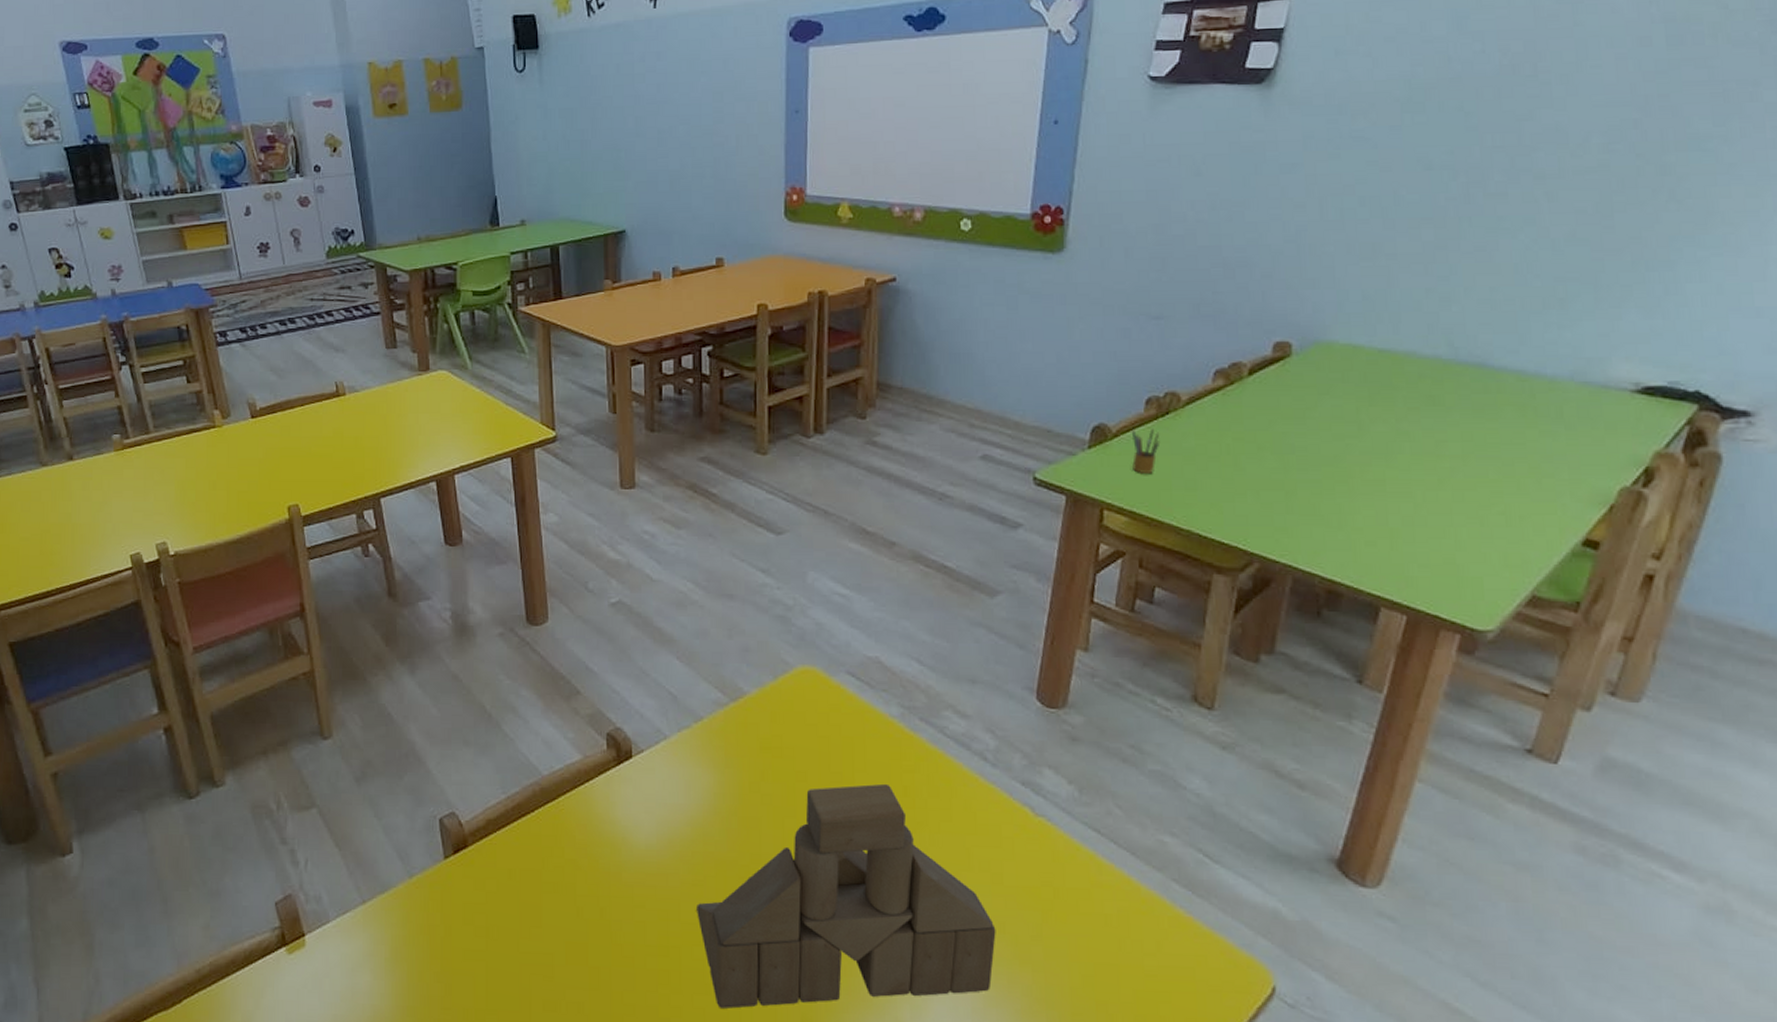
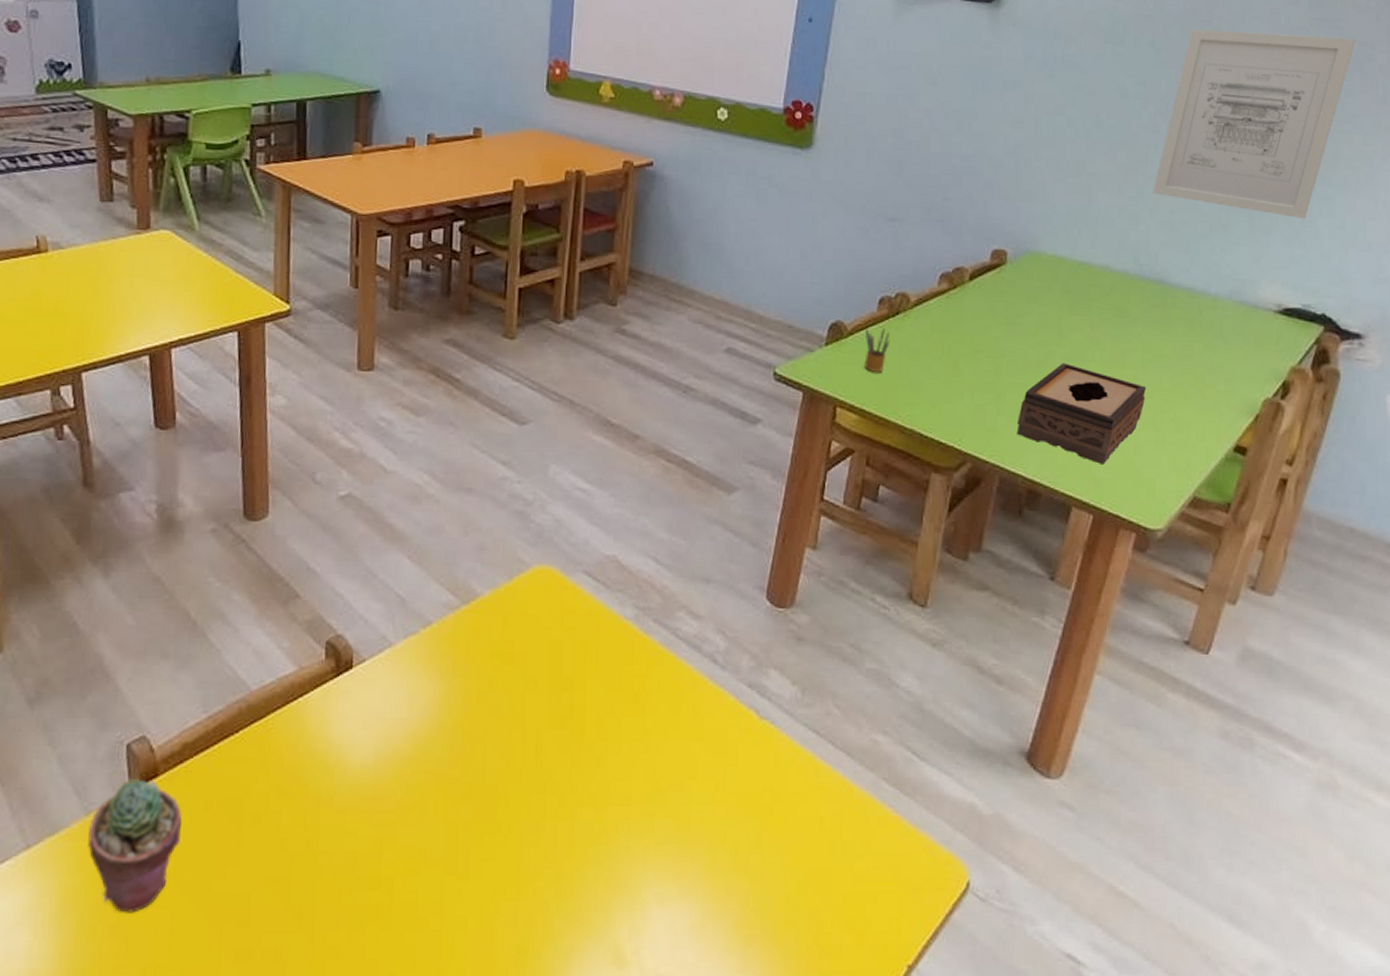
potted succulent: none [413,849,491,963] -> present [88,779,183,913]
building block set: present [696,783,996,1009] -> none [413,689,717,943]
tissue box: none [1311,456,1468,562] -> present [1016,362,1147,464]
wall art: none [1468,77,1732,287] -> present [1153,29,1356,220]

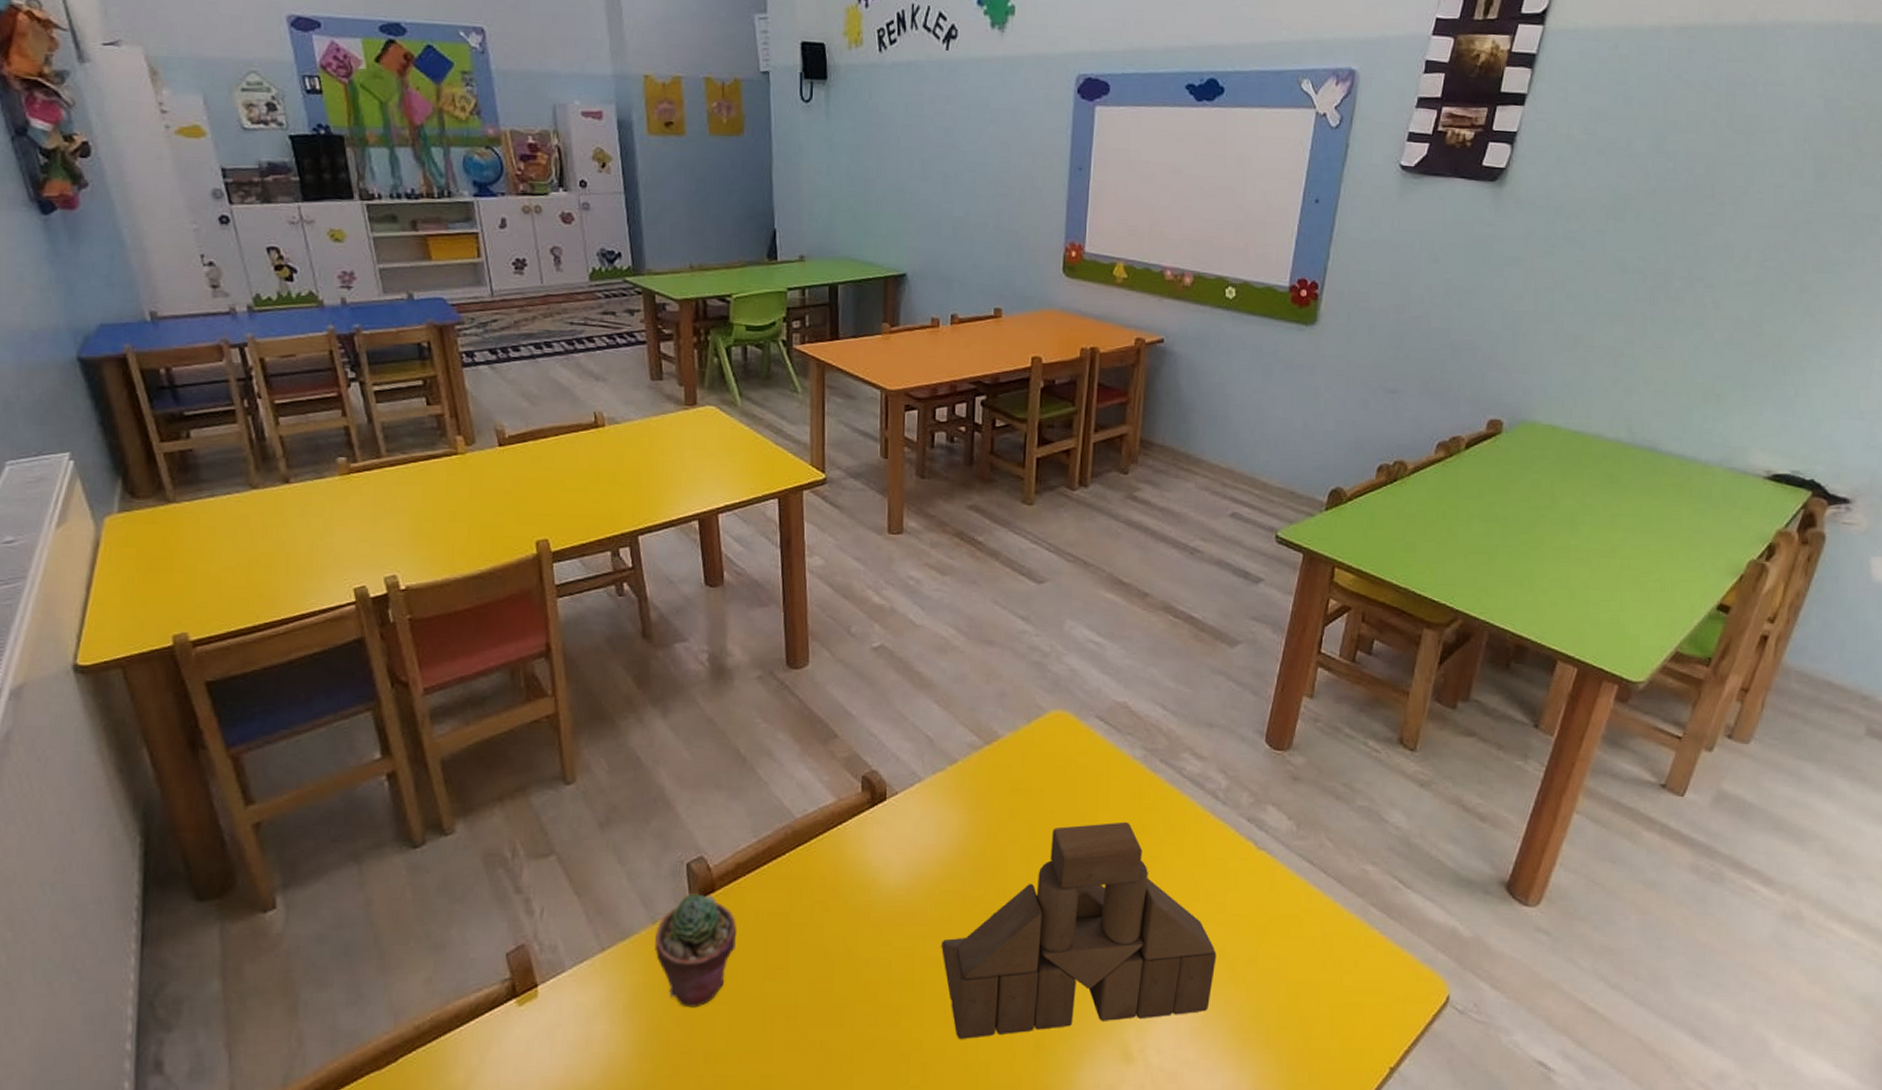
building block set: none [413,689,717,943] -> present [941,821,1217,1039]
pencil box: present [864,327,890,372] -> none [1362,493,1388,535]
tissue box: present [1016,362,1147,464] -> none [1506,526,1634,621]
wall art: present [1153,29,1356,220] -> none [1649,204,1859,389]

